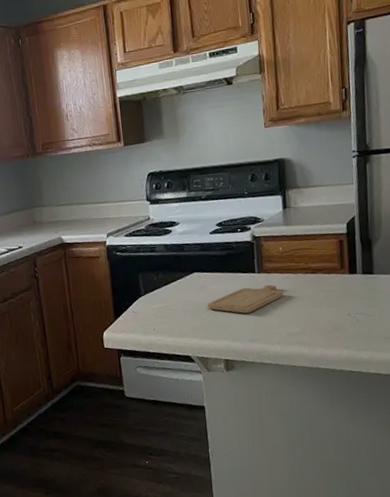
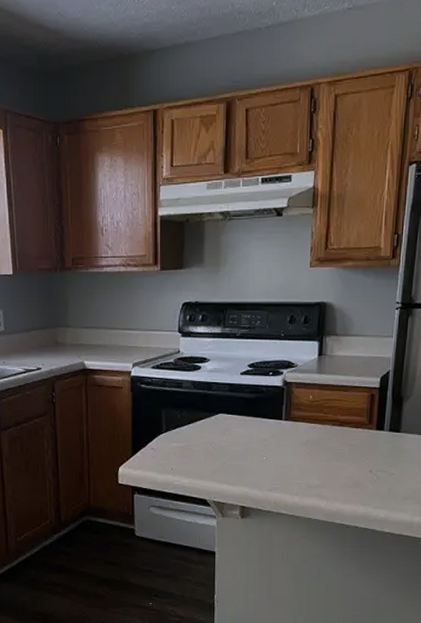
chopping board: present [207,284,283,314] -> none [230,433,307,461]

